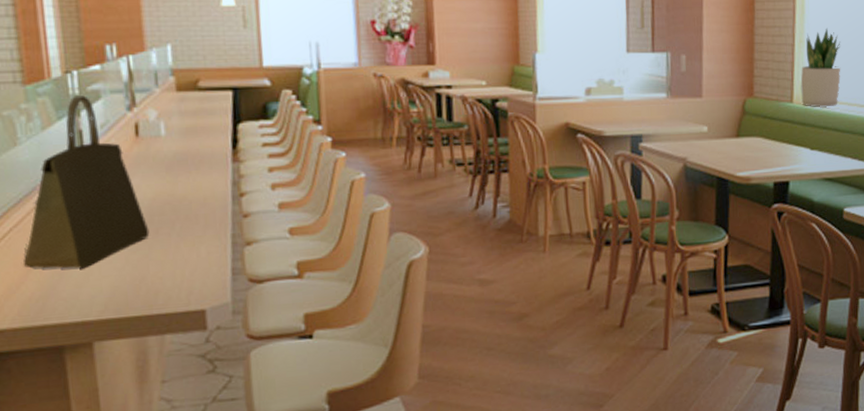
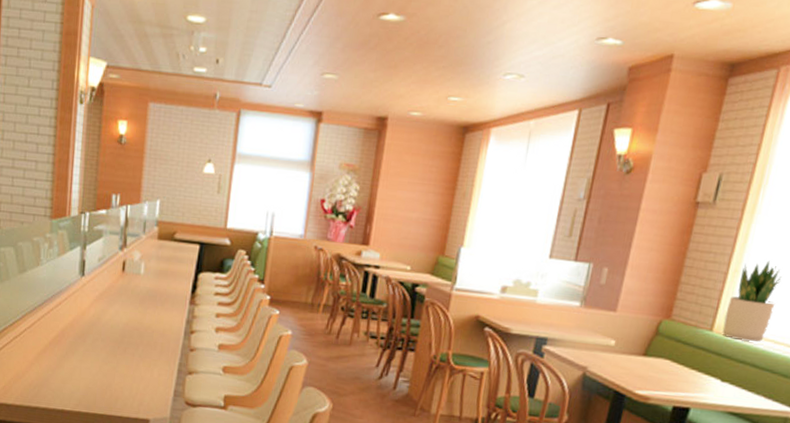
handbag: present [24,94,150,269] -> none [30,232,120,369]

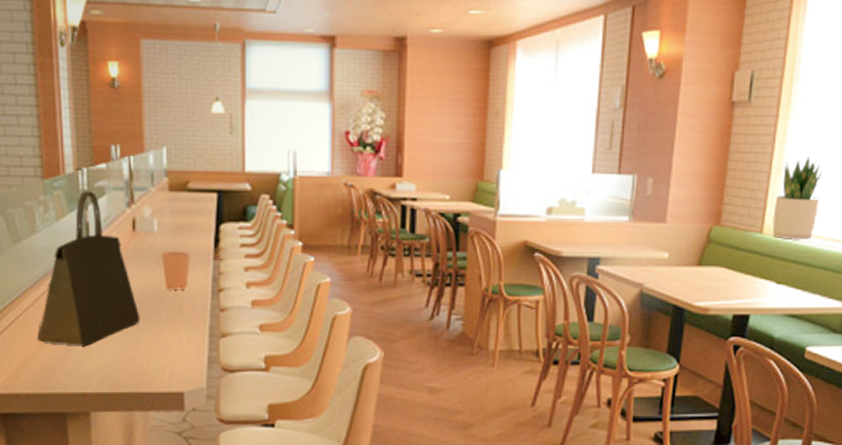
handbag: none [30,232,120,369] -> present [37,190,141,345]
cup: none [144,293,169,329] -> present [161,251,190,290]

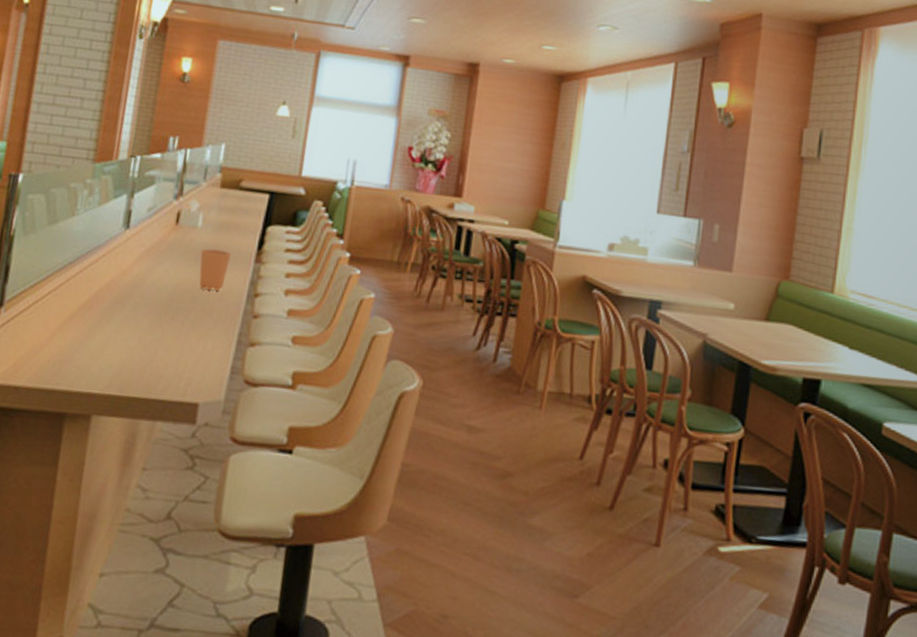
handbag: present [37,190,141,345] -> none [52,178,167,340]
planter: present [772,156,823,241] -> none [843,218,895,305]

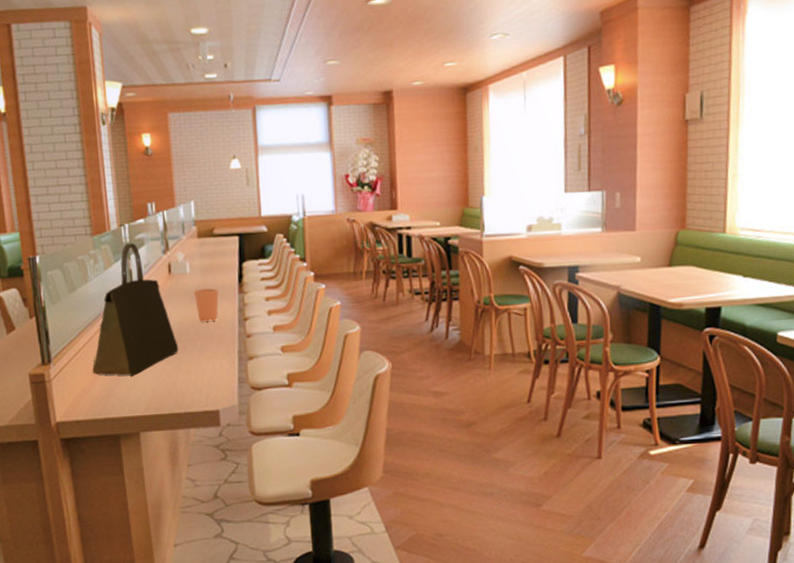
handbag: none [52,178,167,340] -> present [93,242,179,376]

